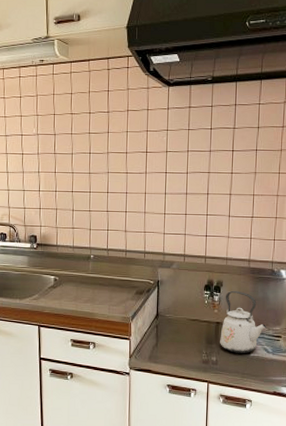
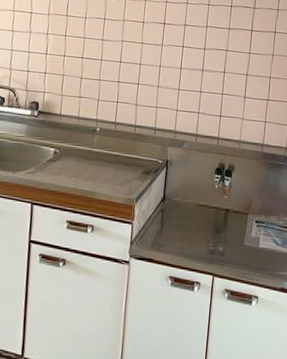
kettle: present [220,290,267,353] -> none [228,175,277,245]

